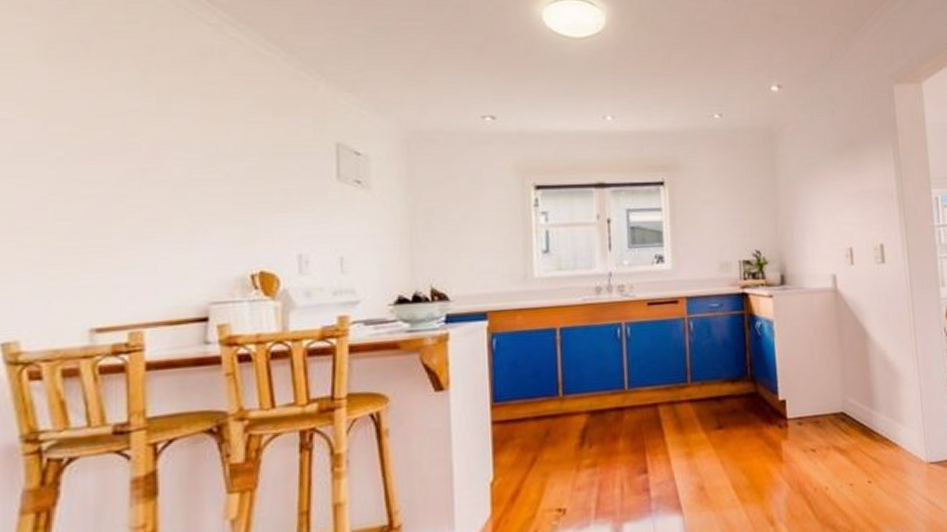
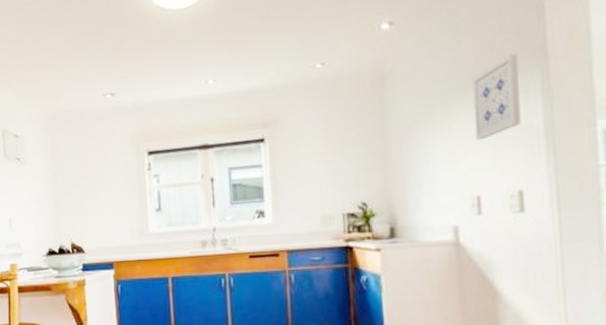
wall art: none [844,128,881,199] -> present [473,54,521,141]

